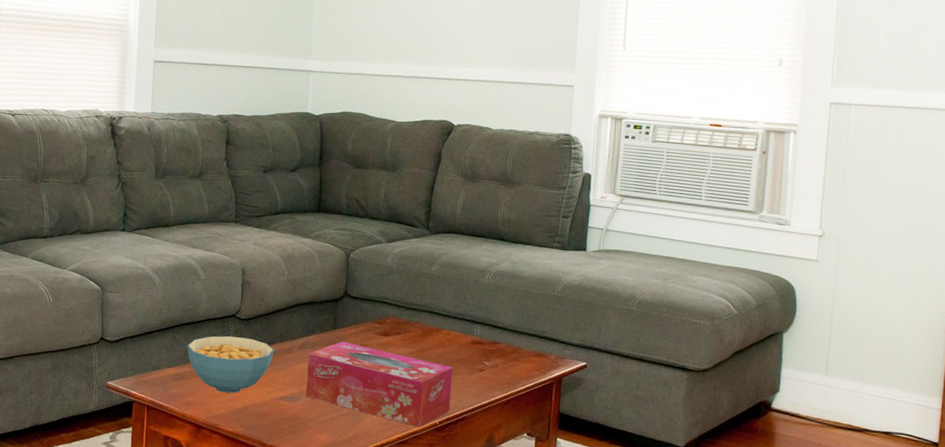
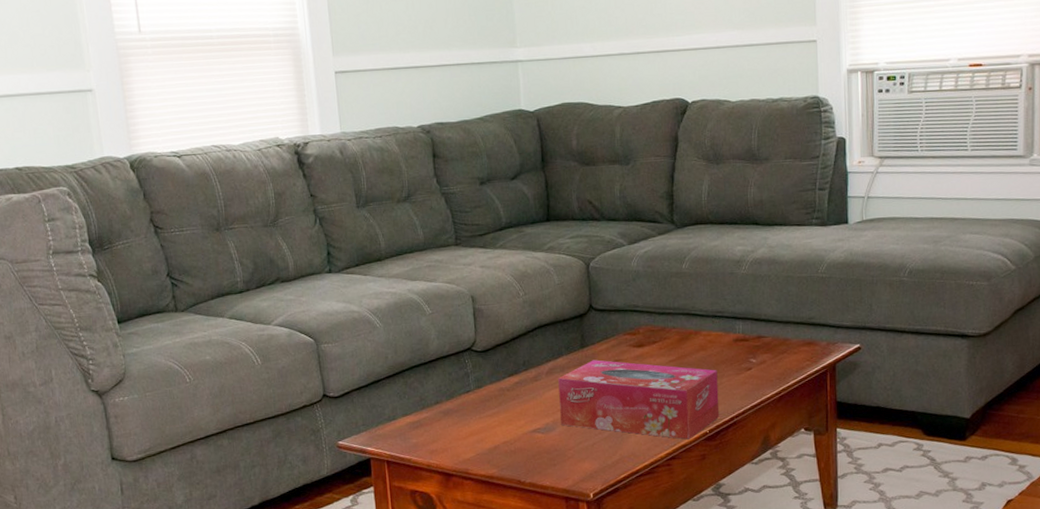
cereal bowl: present [187,336,274,394] -> none [422,371,520,435]

